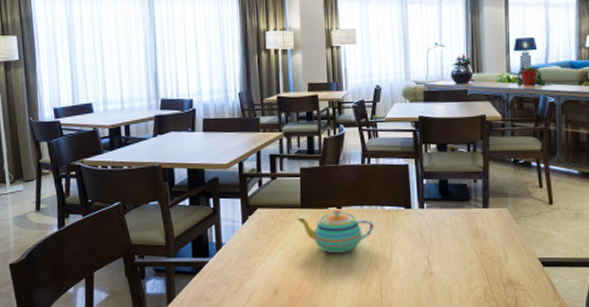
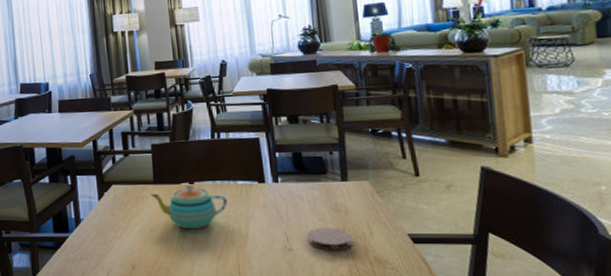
coaster: none [447,252,489,274] -> present [306,228,353,251]

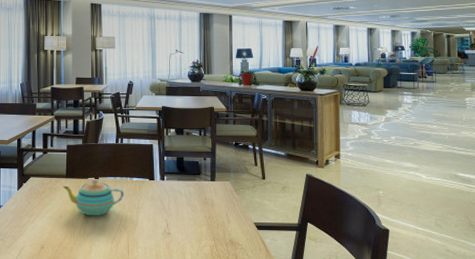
coaster: present [306,228,353,251] -> none [182,217,215,235]

